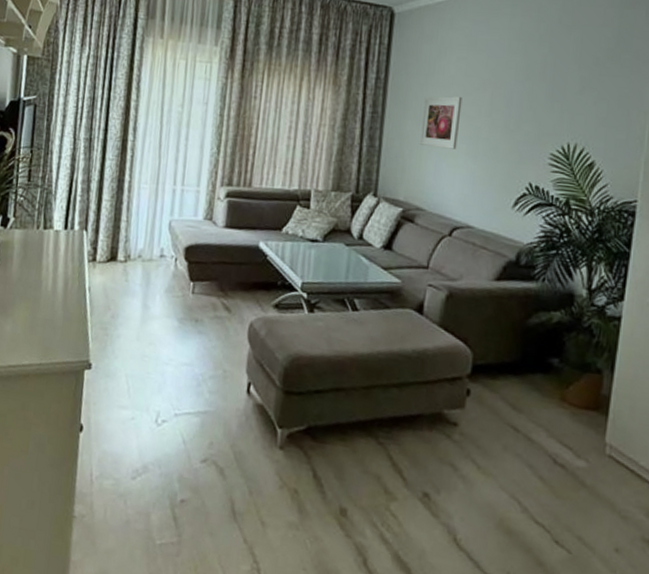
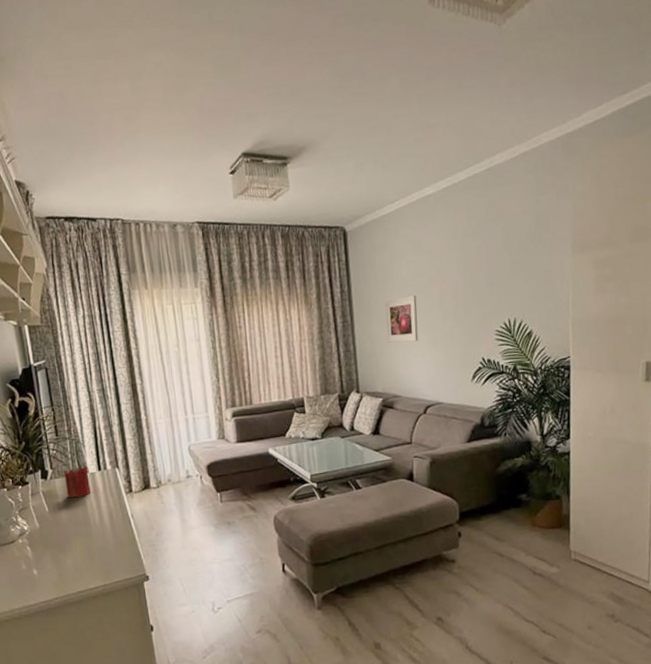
candle: none [23,217,54,256] -> present [64,464,91,498]

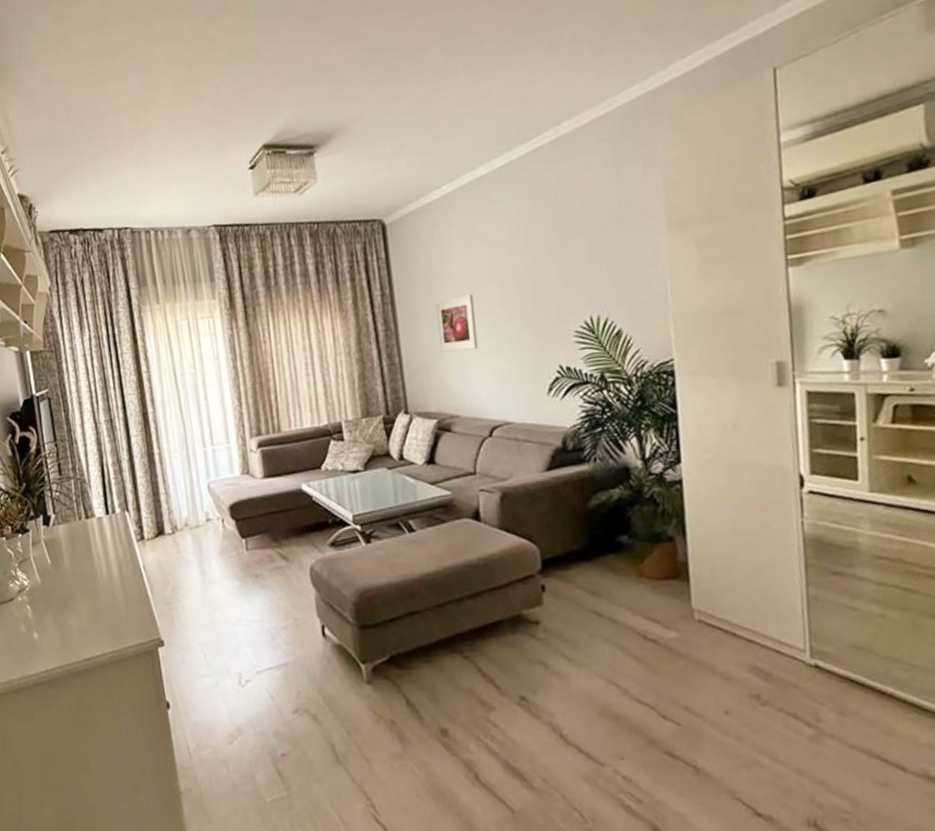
candle: present [64,464,91,498] -> none [68,508,98,548]

